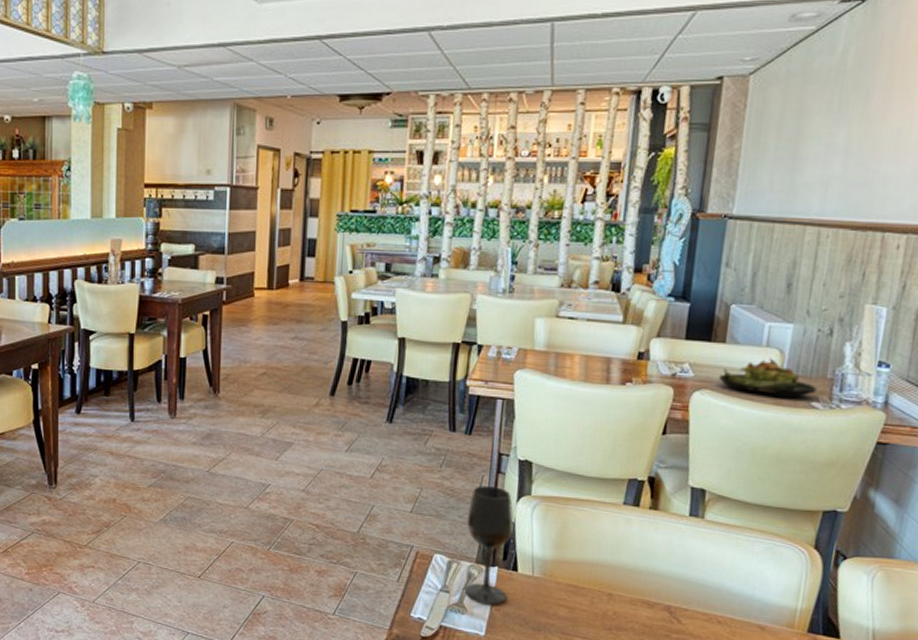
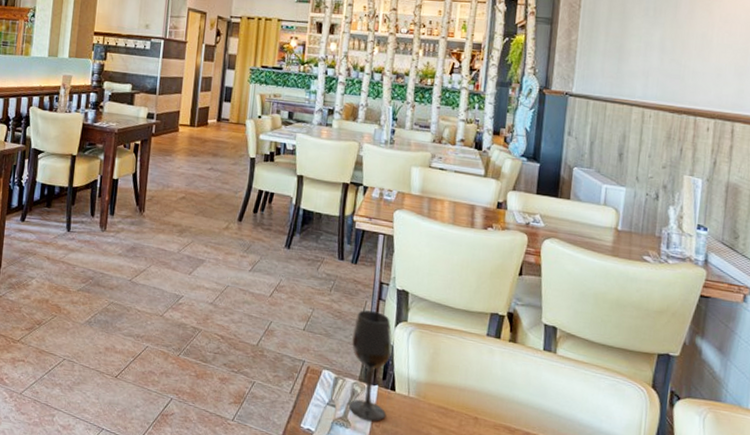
salad: present [719,358,817,398] -> none [565,215,648,252]

